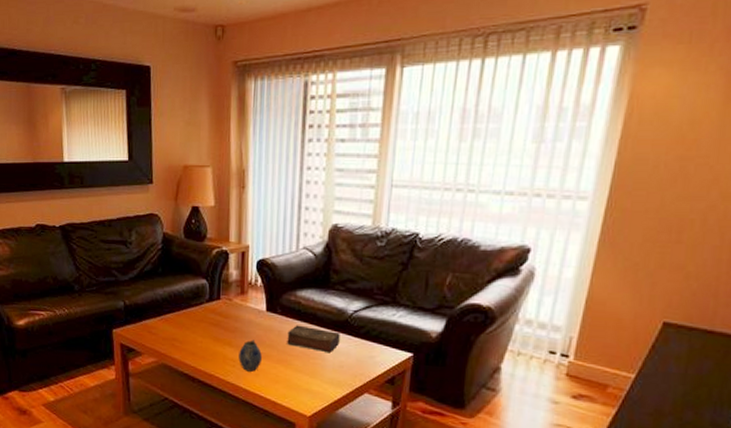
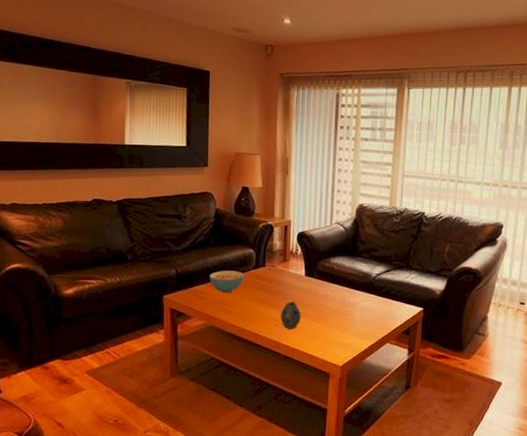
cereal bowl: none [159,303,198,329] -> present [209,270,245,293]
book: present [287,325,340,352] -> none [322,287,366,309]

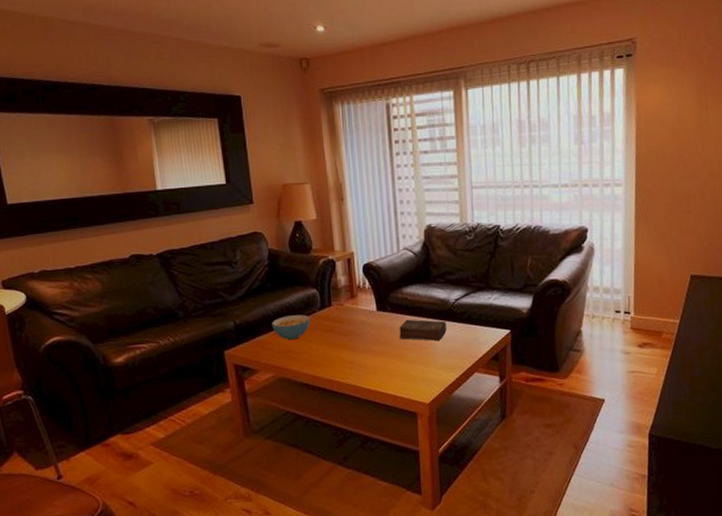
teapot: present [280,301,301,329] -> none [355,339,378,371]
book: none [322,287,366,309] -> present [399,319,447,341]

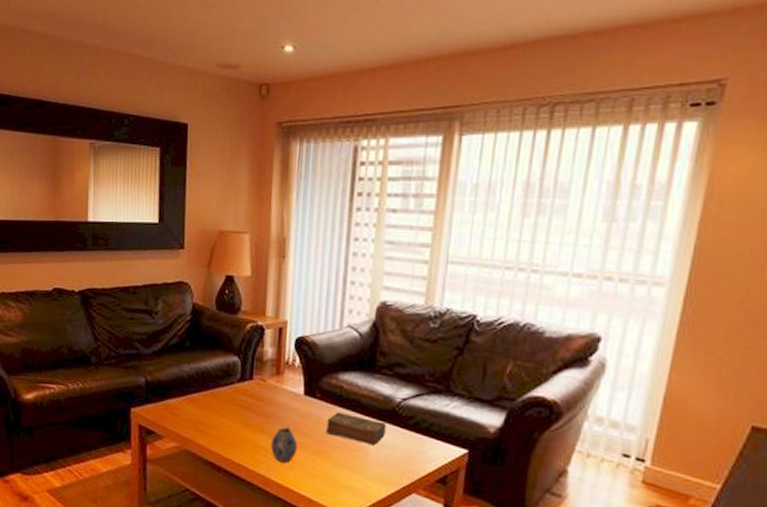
cereal bowl: present [272,314,311,340] -> none [184,381,227,411]
teapot: none [355,339,378,371] -> present [271,426,297,463]

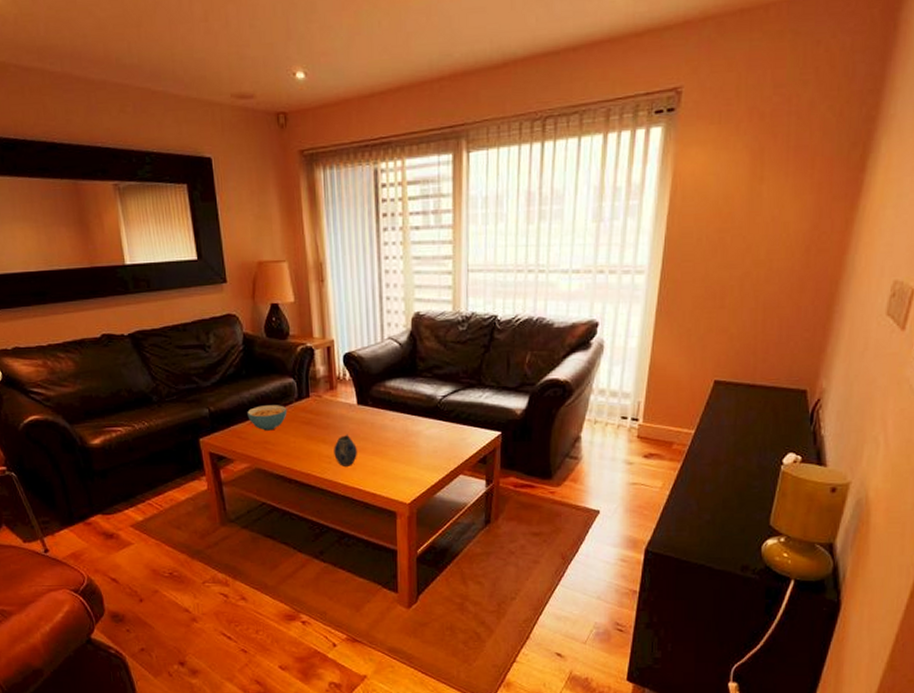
cereal bowl: none [184,381,227,411] -> present [247,405,287,431]
book: present [326,412,386,445] -> none [380,415,432,439]

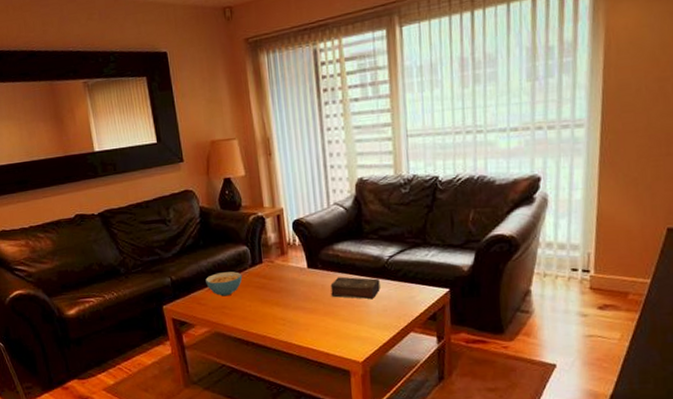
teapot: present [334,434,357,466] -> none [287,296,310,328]
book: none [380,415,432,439] -> present [330,276,380,299]

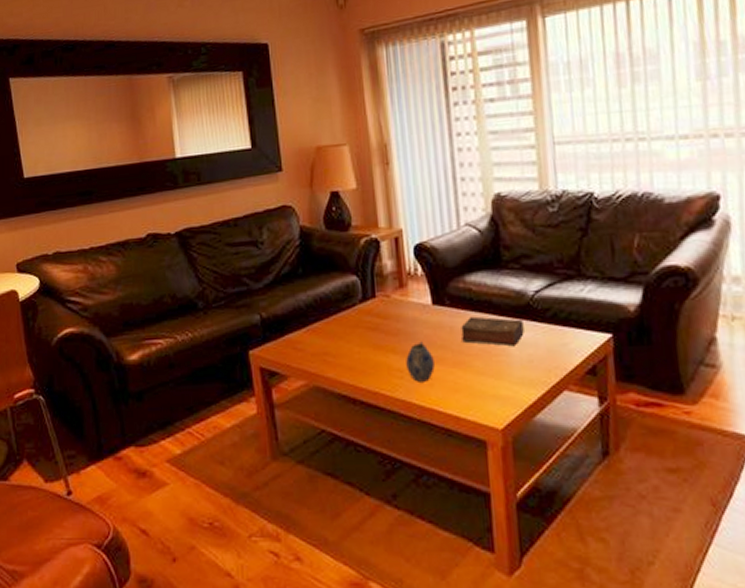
cereal bowl: present [205,271,243,297] -> none [304,308,350,340]
teapot: none [287,296,310,328] -> present [406,341,435,382]

